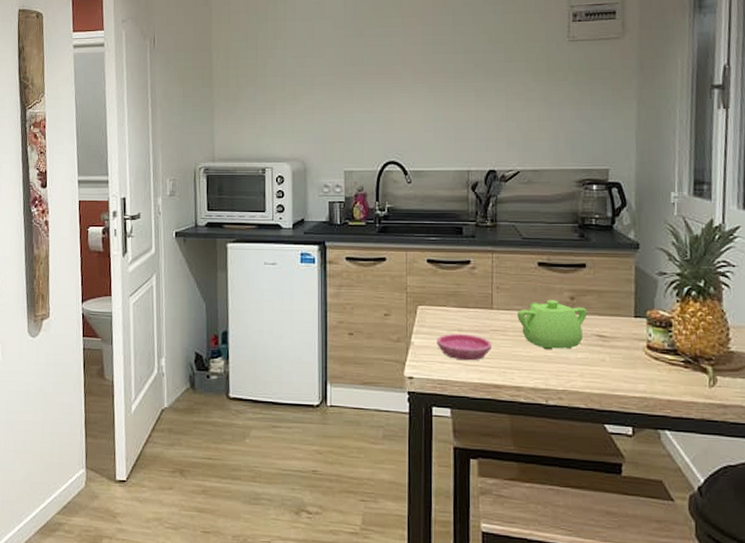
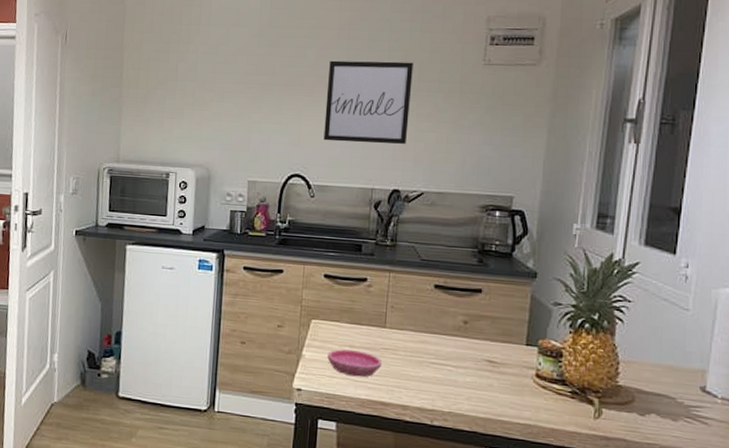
wall art: none [415,43,500,126] -> present [323,60,413,144]
teapot: present [517,300,587,350] -> none [409,322,479,373]

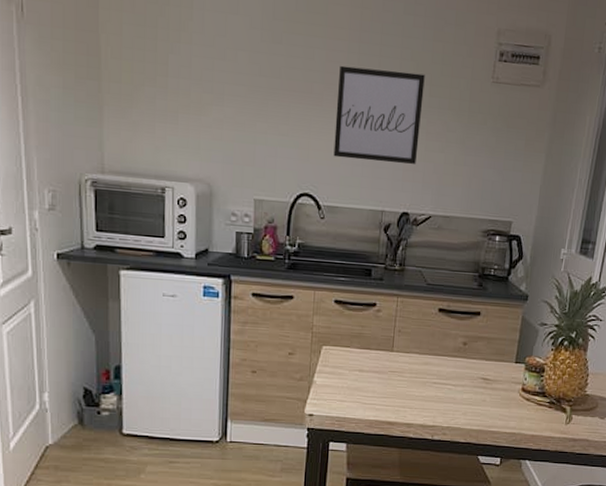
saucer: present [327,349,383,377] -> none [338,374,390,400]

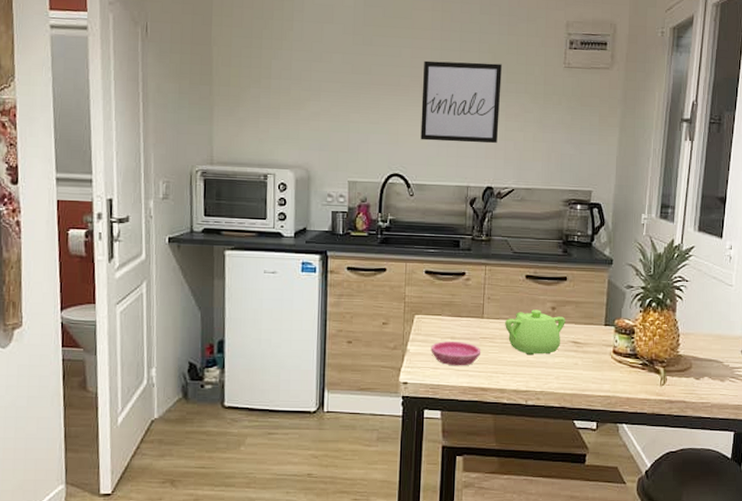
saucer: none [338,374,390,400] -> present [431,341,481,366]
teapot: none [415,344,477,391] -> present [505,309,566,356]

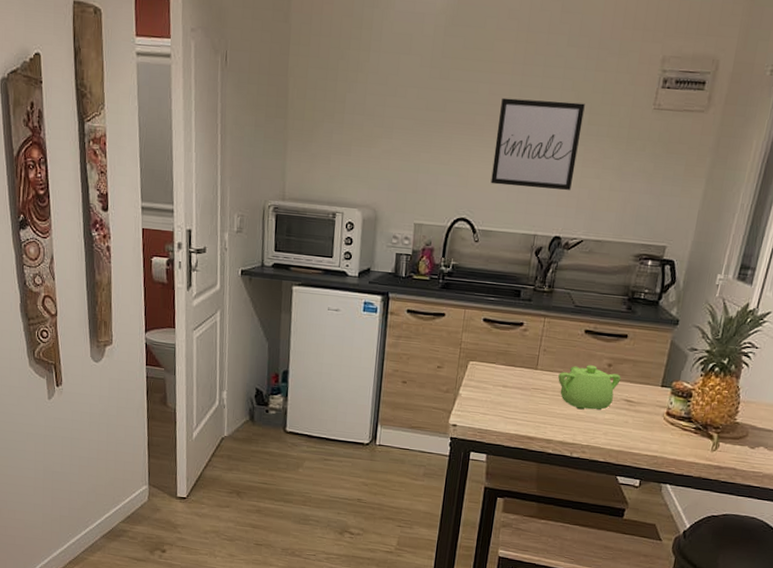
saucer: present [431,341,481,366] -> none [482,389,532,414]

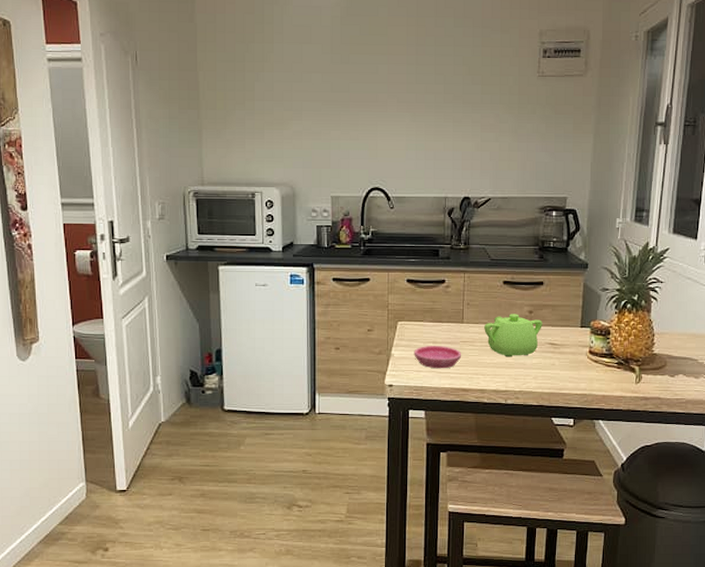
saucer: none [482,389,532,414] -> present [414,346,462,369]
wall art: present [490,97,585,190] -> none [399,75,476,155]

